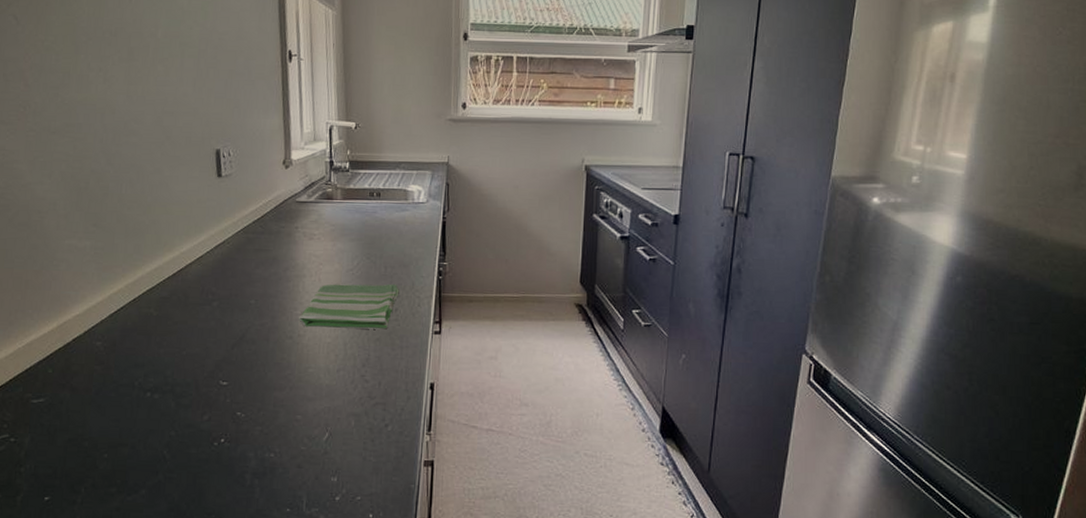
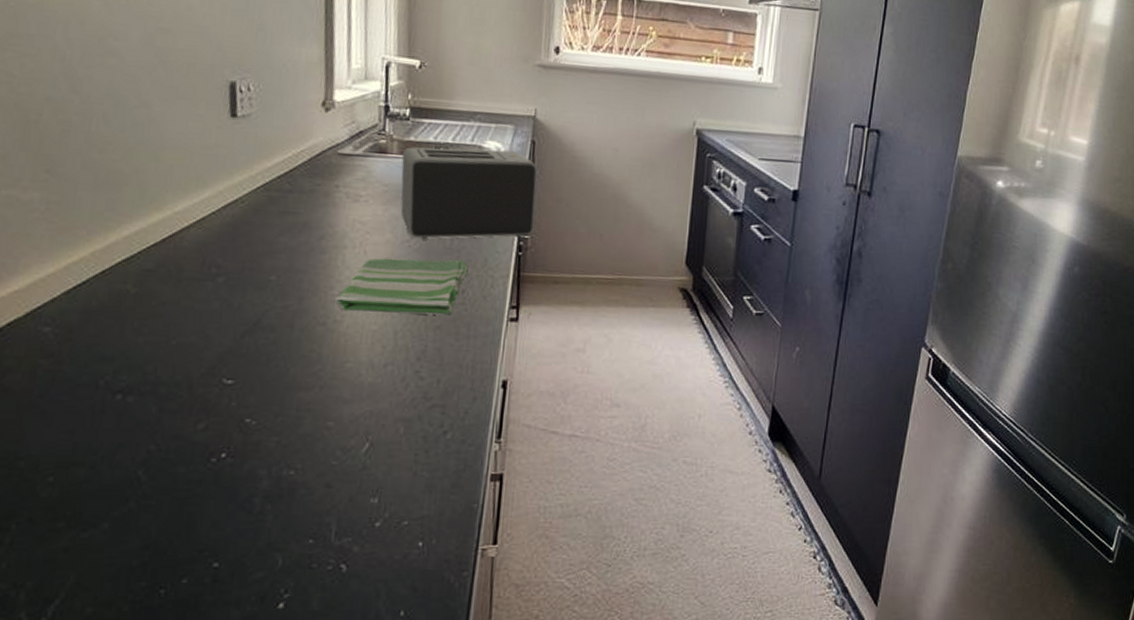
toaster: none [344,192,454,268] -> present [400,147,540,240]

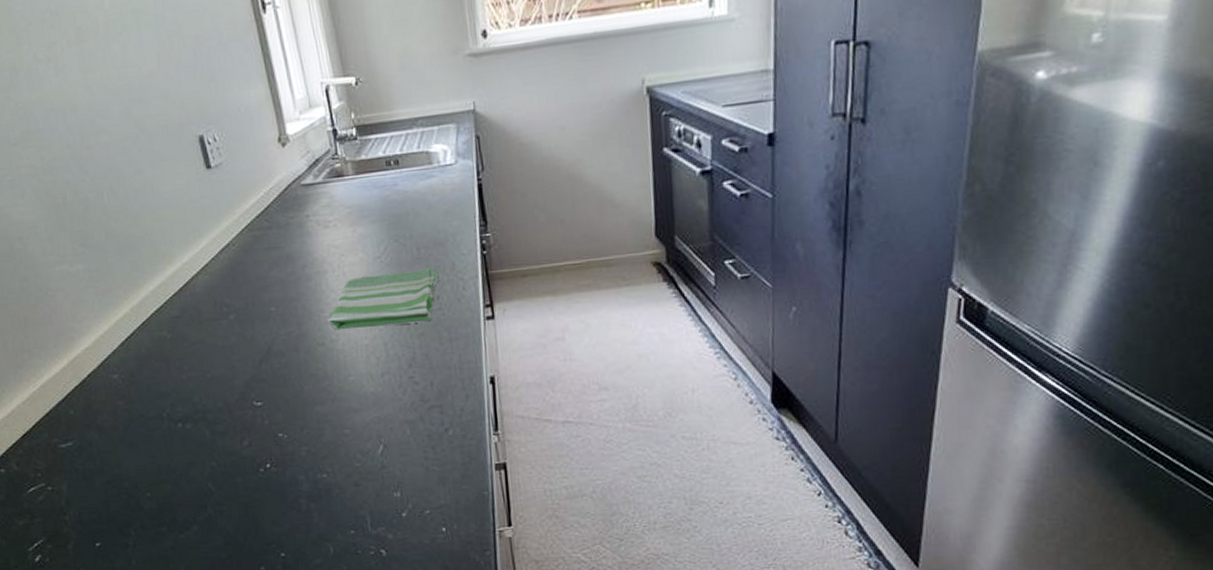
toaster: present [400,147,540,240] -> none [357,150,494,254]

